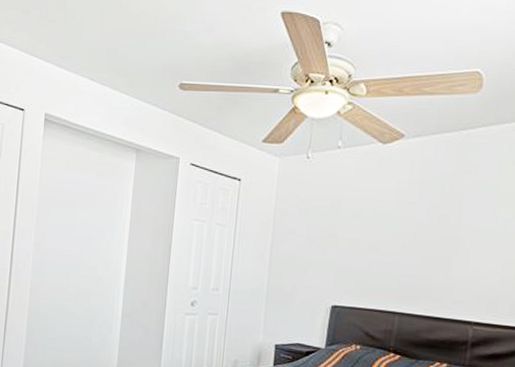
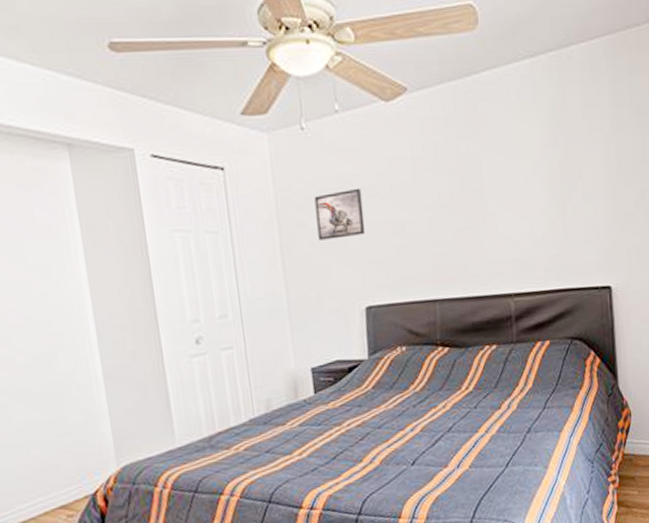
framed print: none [303,209,347,247] -> present [314,188,366,240]

